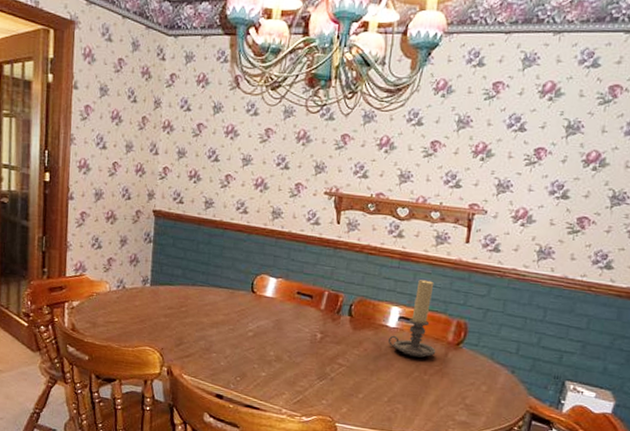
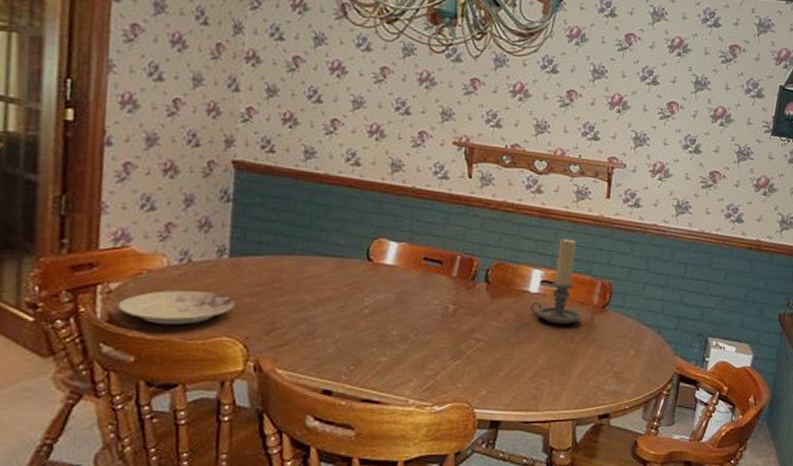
plate: none [77,309,155,335] -> present [116,290,236,324]

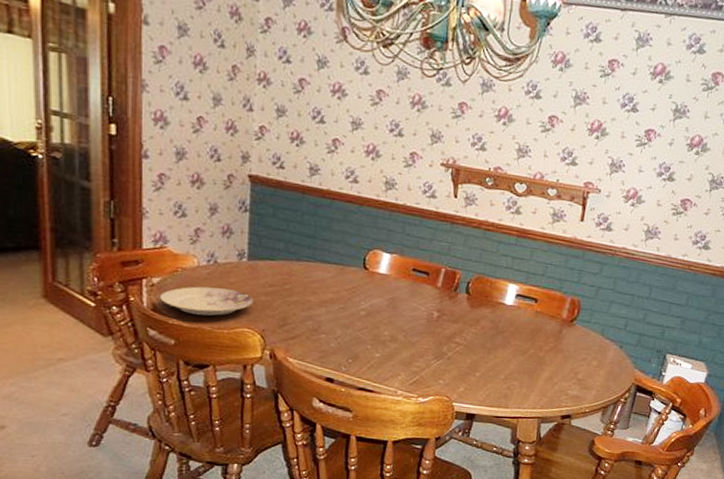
candle holder: present [529,239,582,324] -> none [505,257,551,335]

